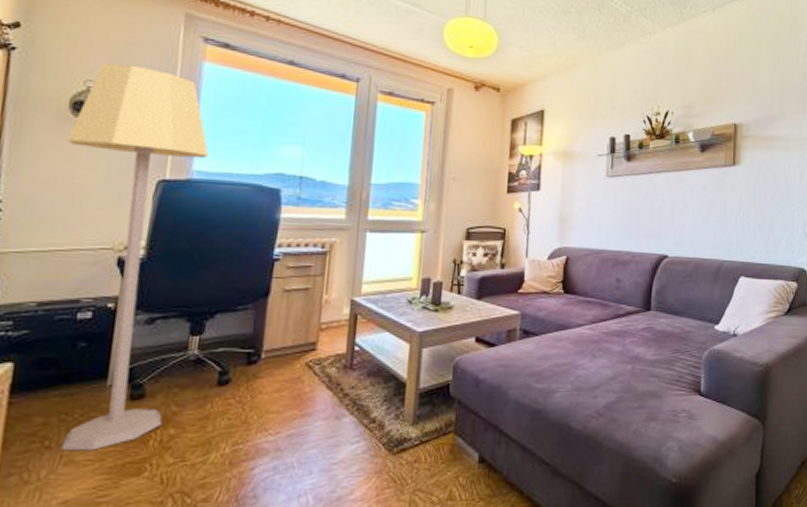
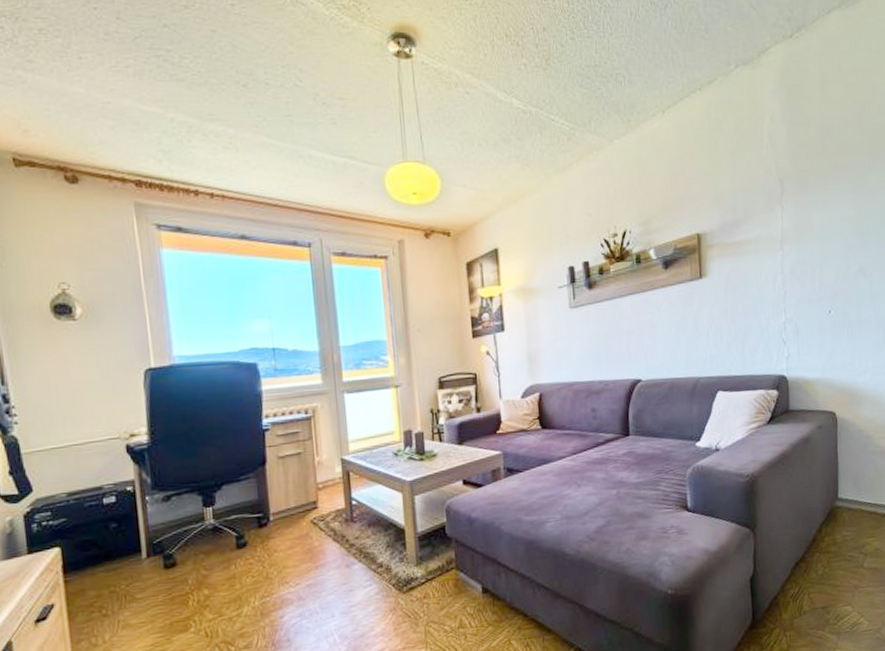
lamp: present [60,62,209,451] -> none [55,262,197,616]

